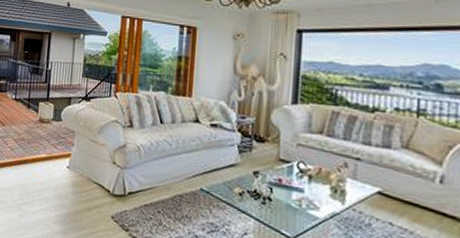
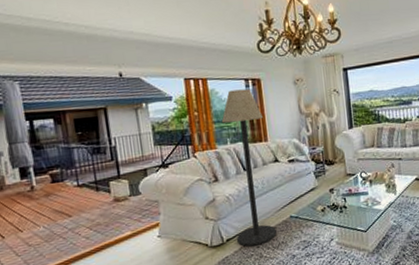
floor lamp: none [139,35,192,210] -> present [221,88,276,247]

